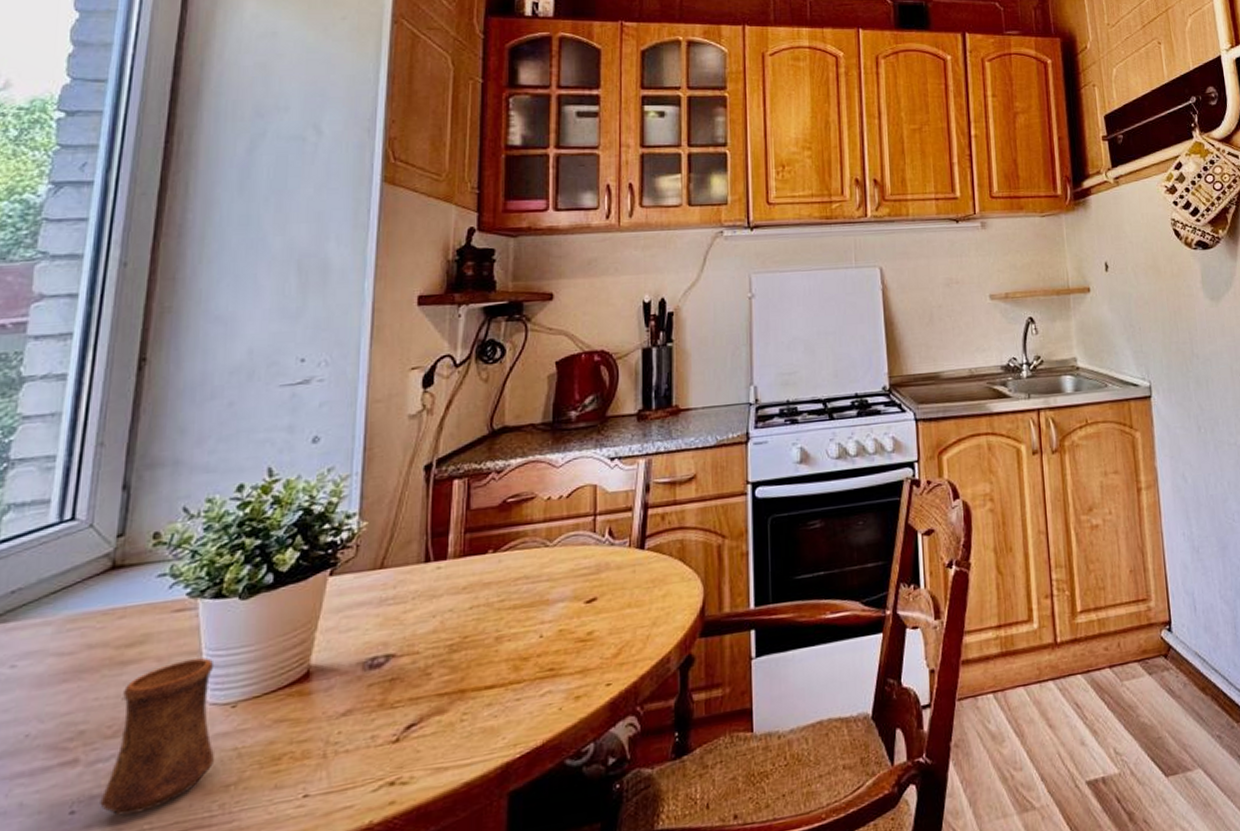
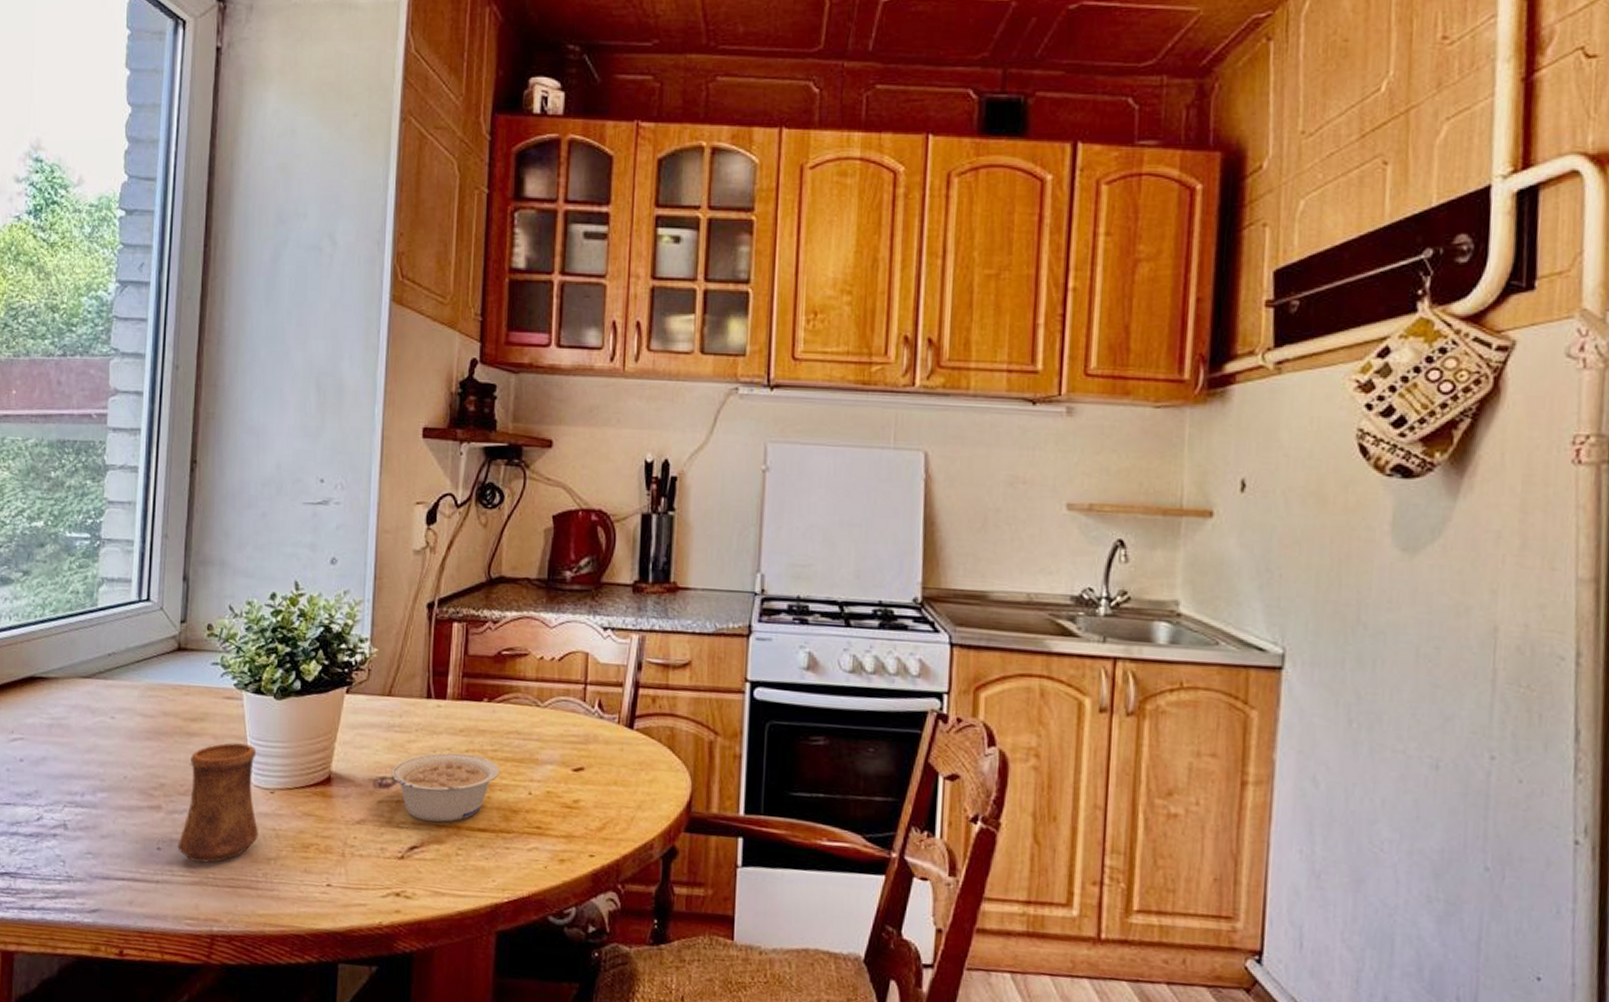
legume: none [384,610,508,694] -> present [391,752,500,822]

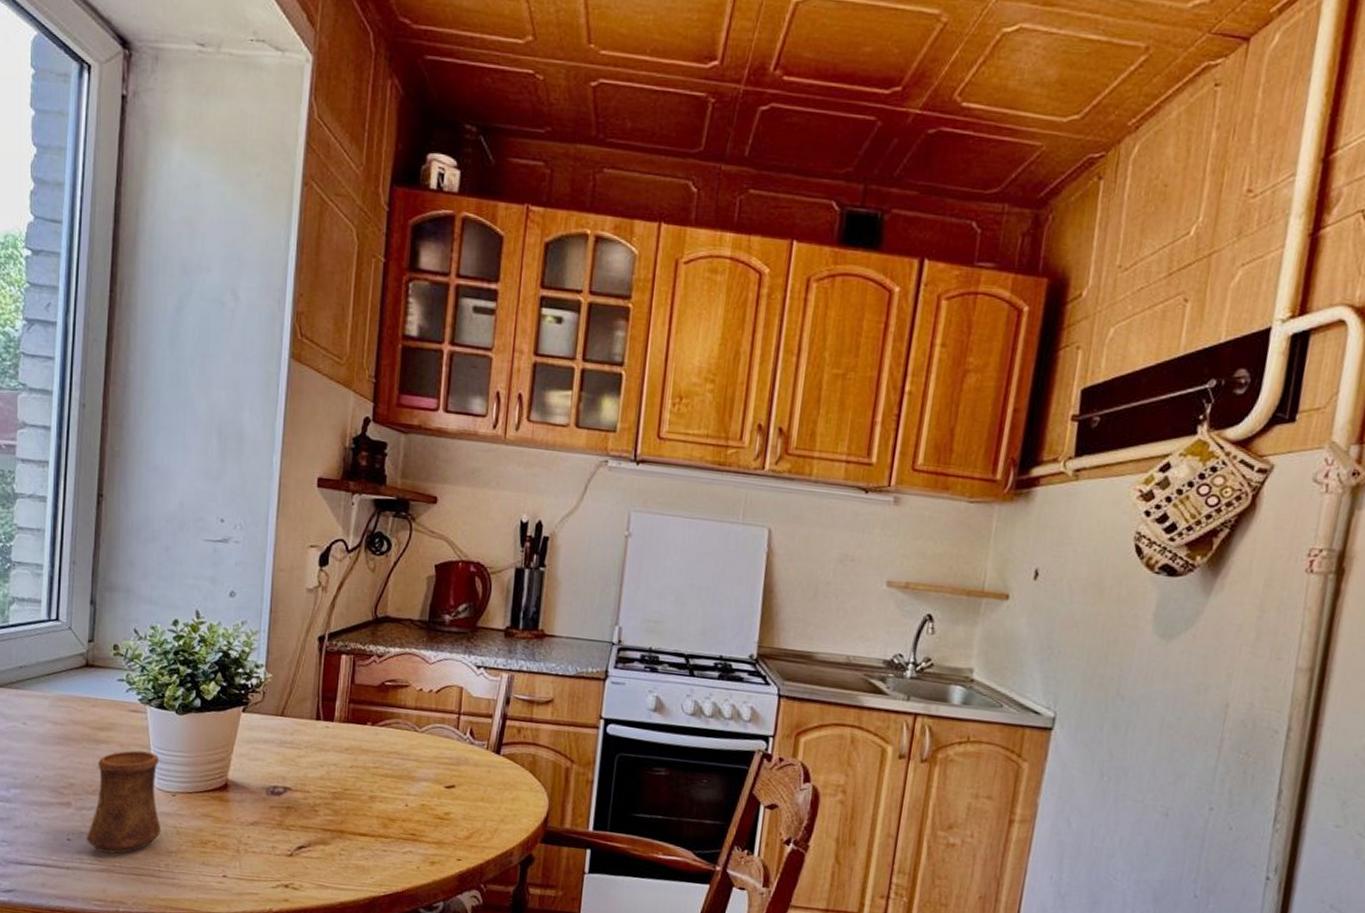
legume: present [391,752,500,822] -> none [282,767,380,827]

